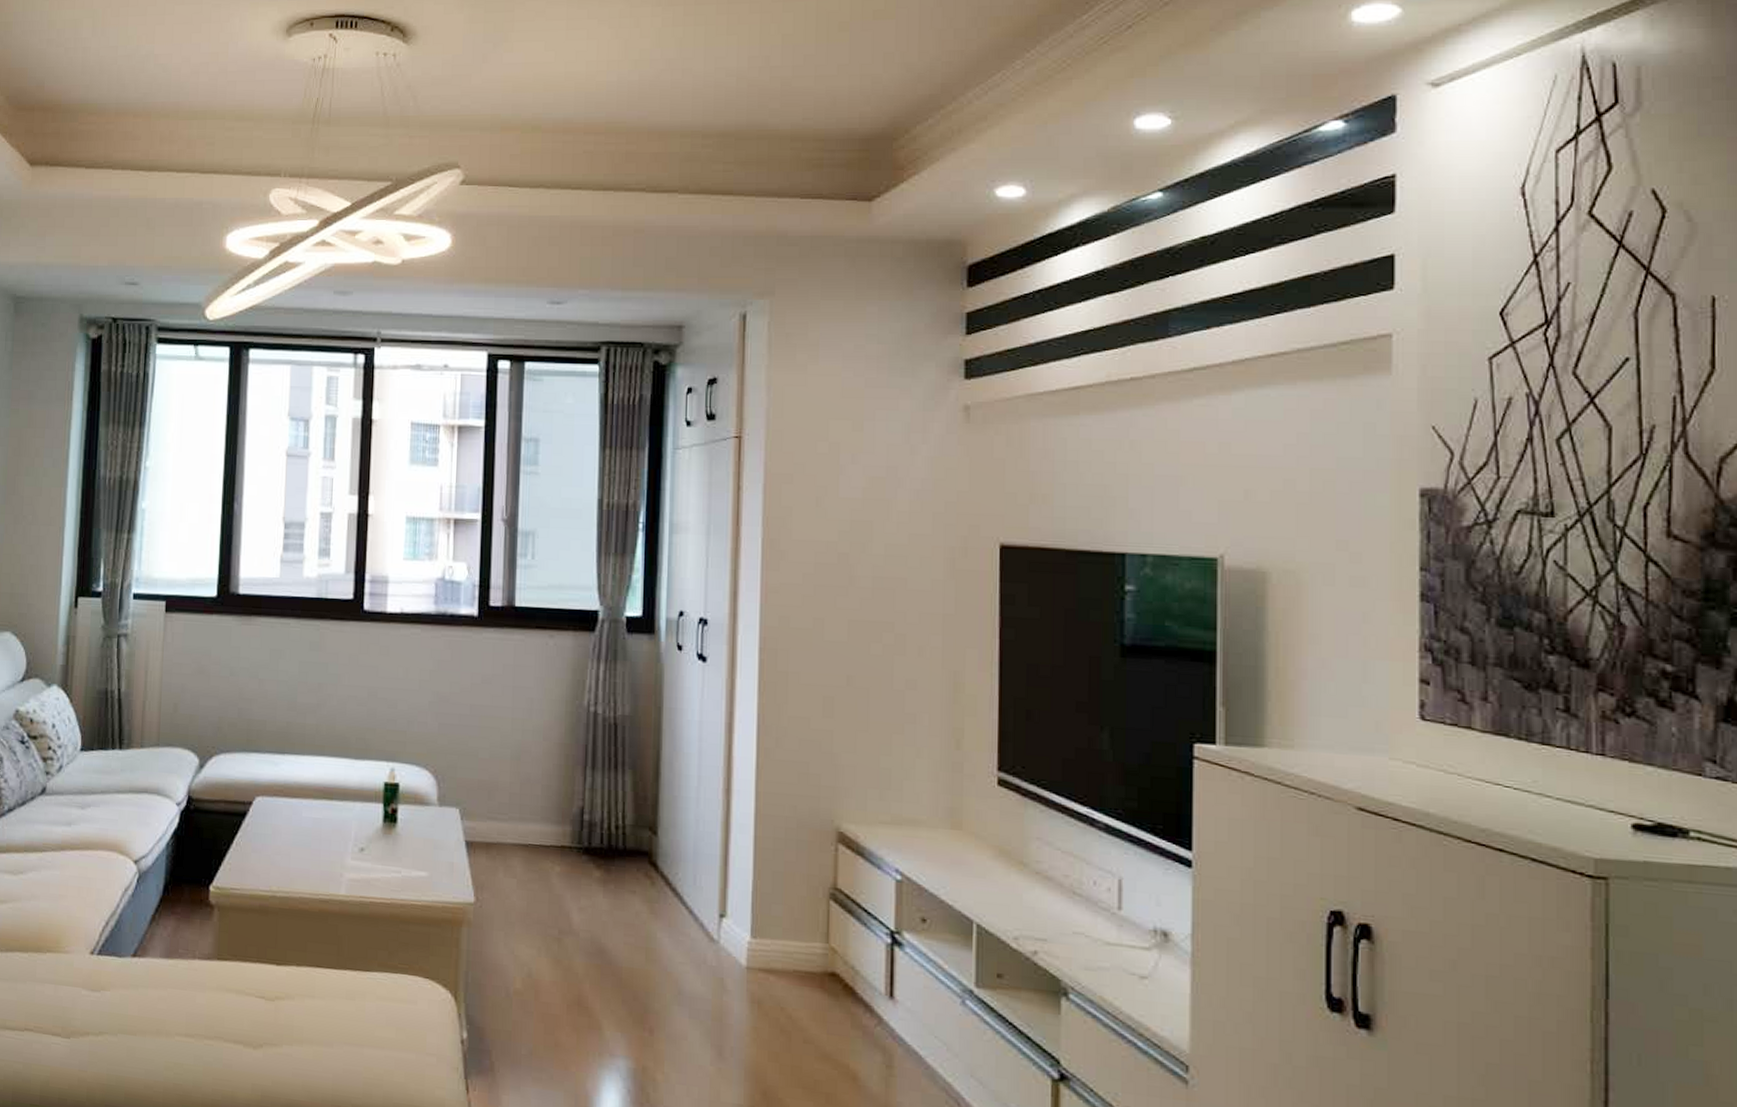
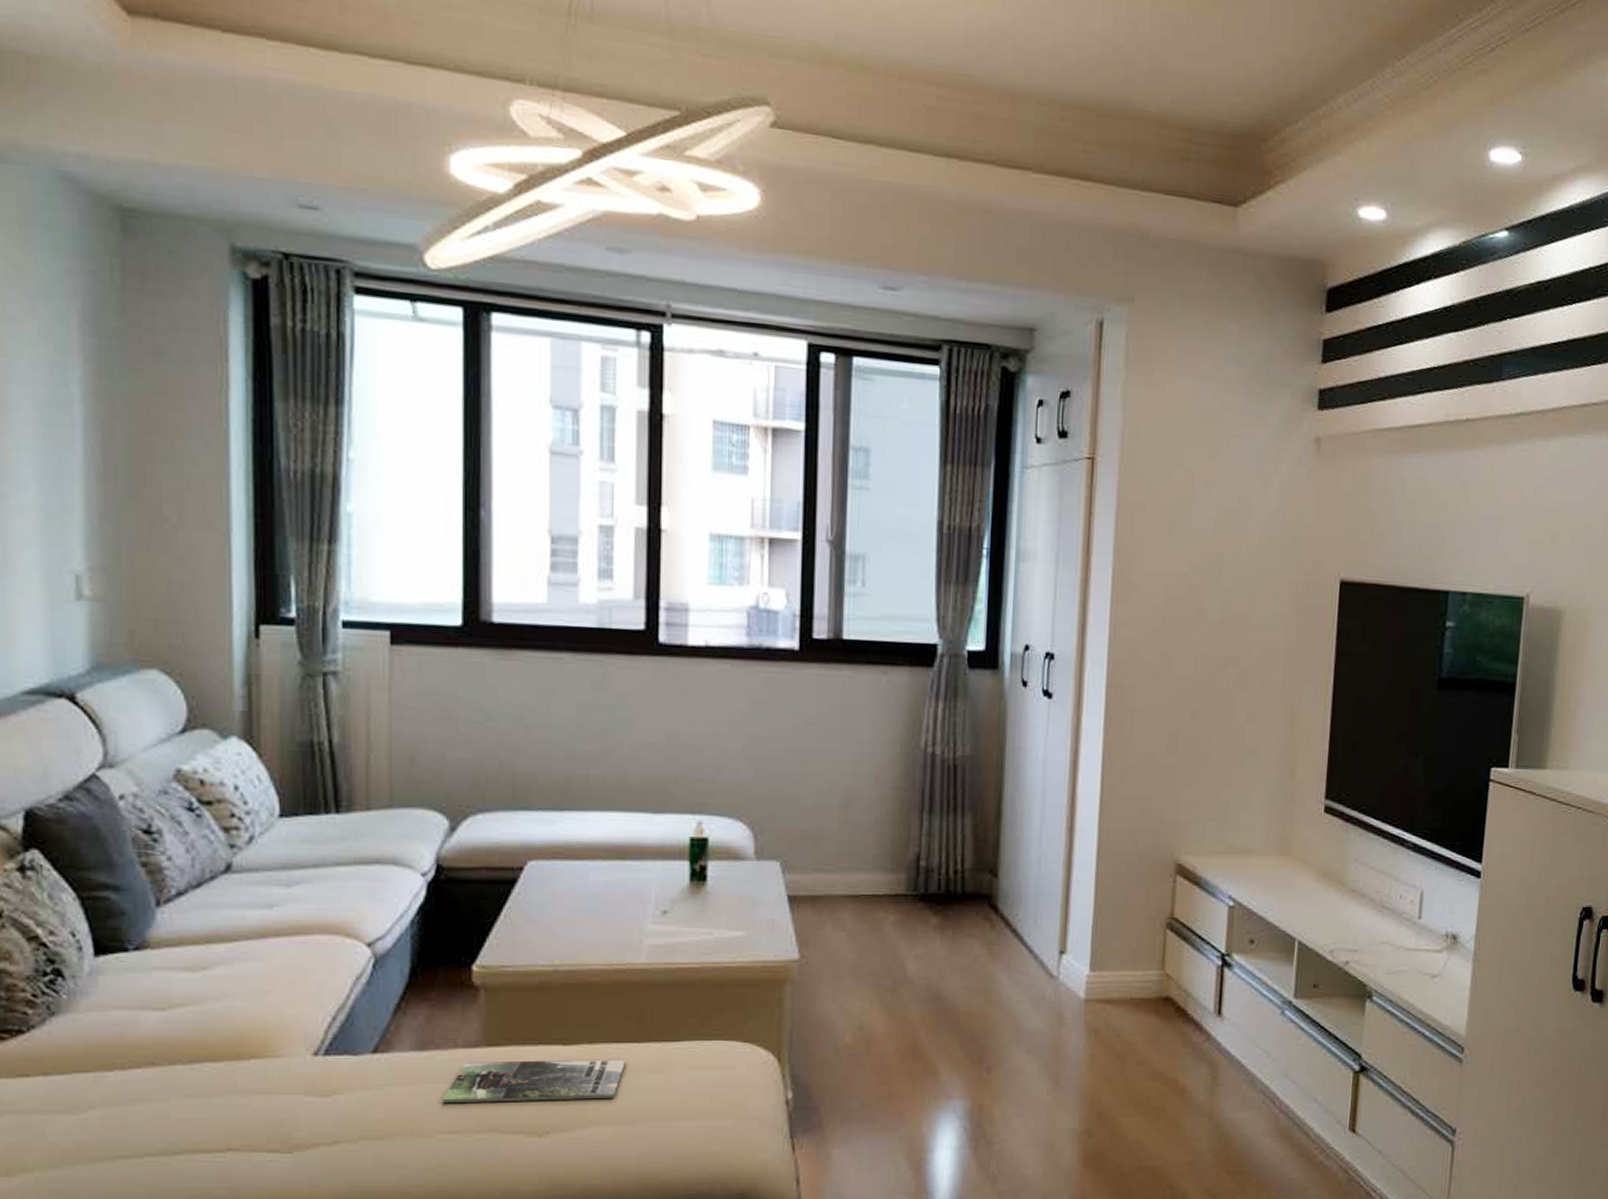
magazine: none [181,972,327,1020] -> present [442,1058,627,1104]

